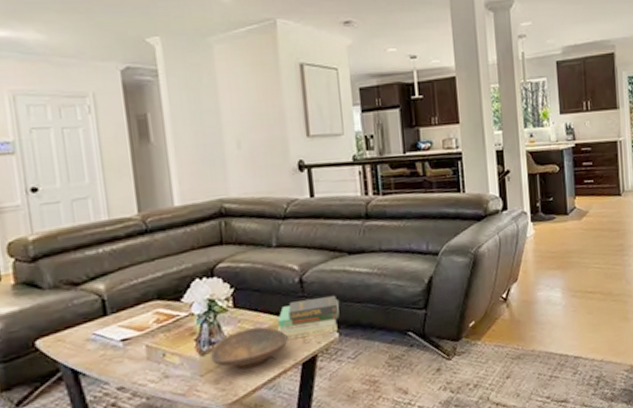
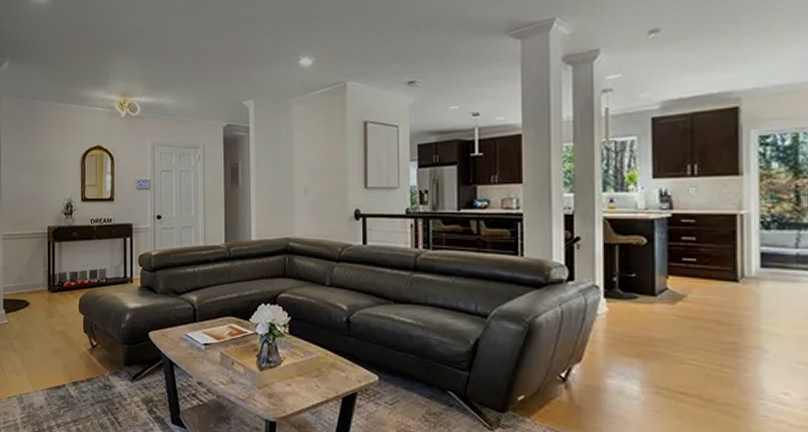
decorative bowl: present [211,326,288,369] -> none [268,354,332,391]
books: present [277,295,340,341] -> none [323,339,381,375]

